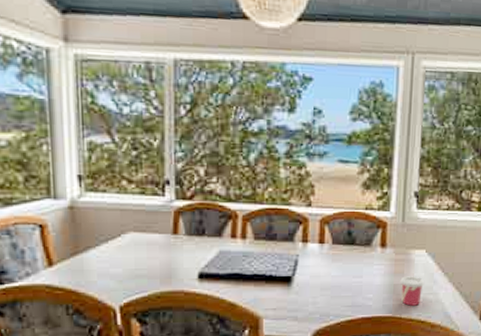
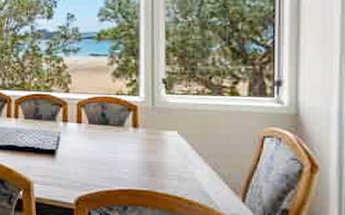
cup: present [400,276,425,306] -> none [154,154,179,183]

